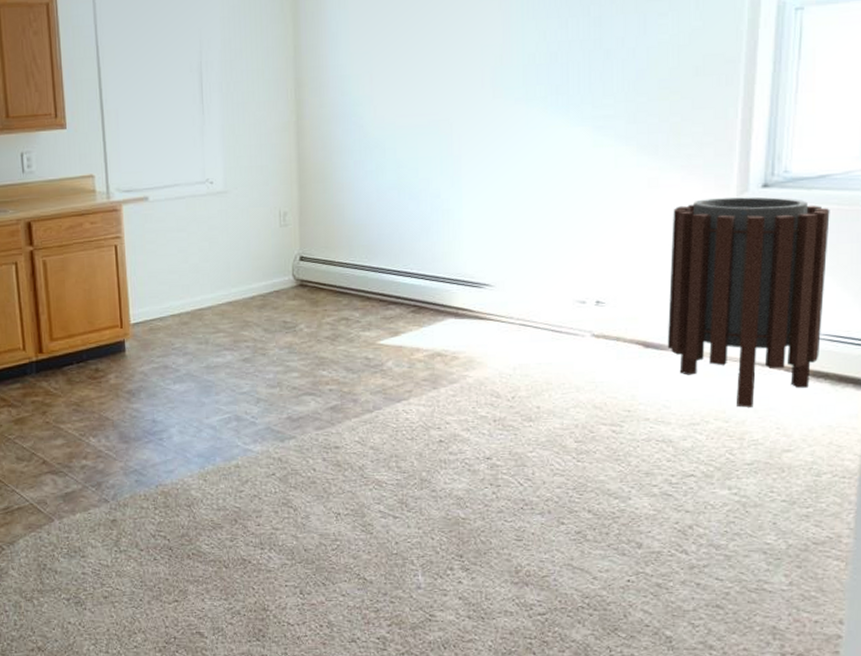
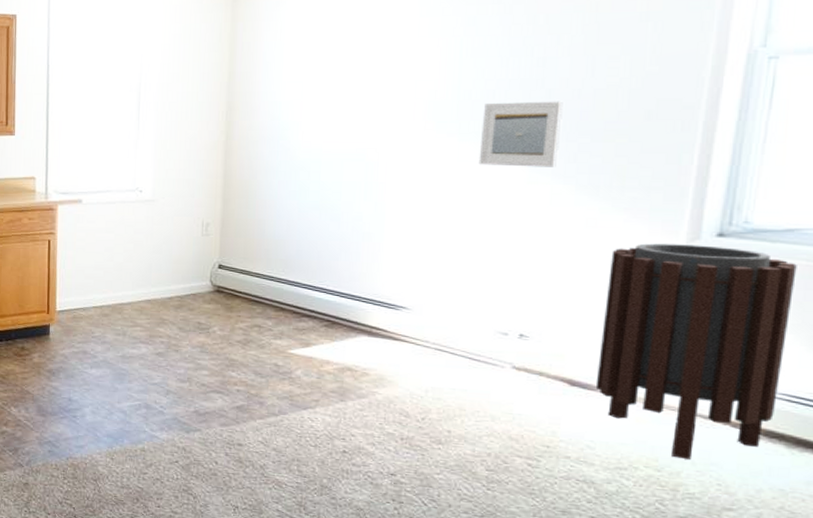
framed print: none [546,60,622,131] -> present [478,101,565,167]

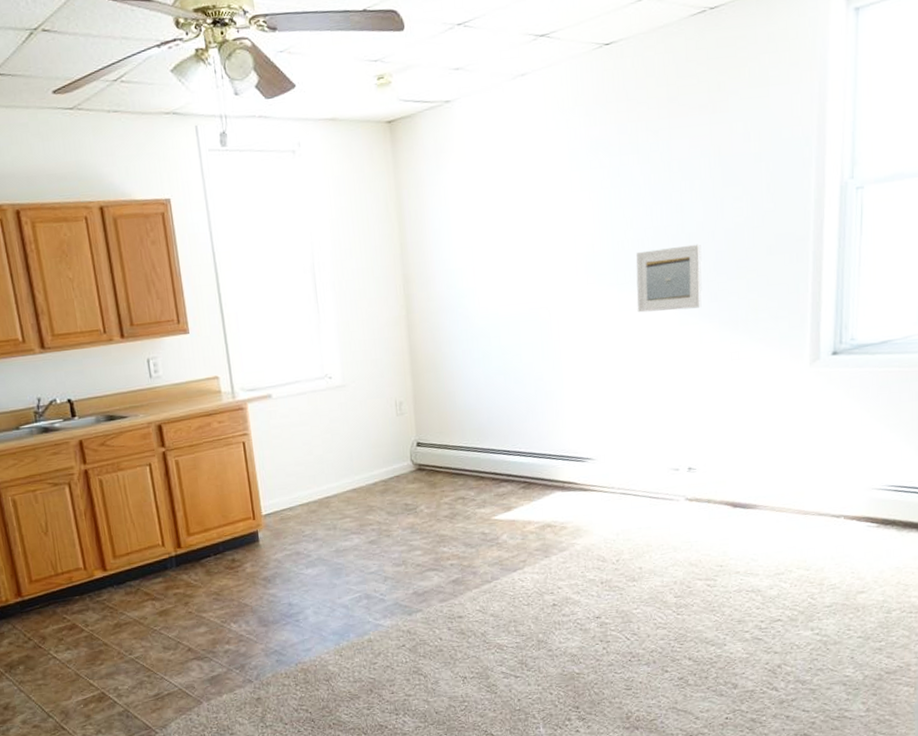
trash can: present [595,243,797,459] -> none [752,363,892,556]

